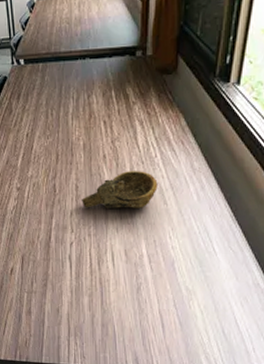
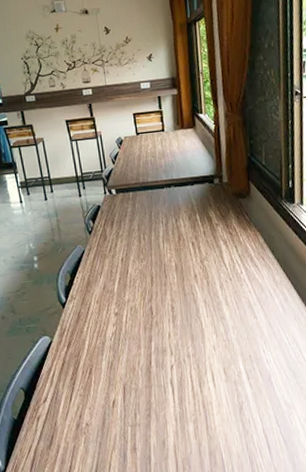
decorative bowl: present [82,171,158,208] -> none [178,287,247,329]

